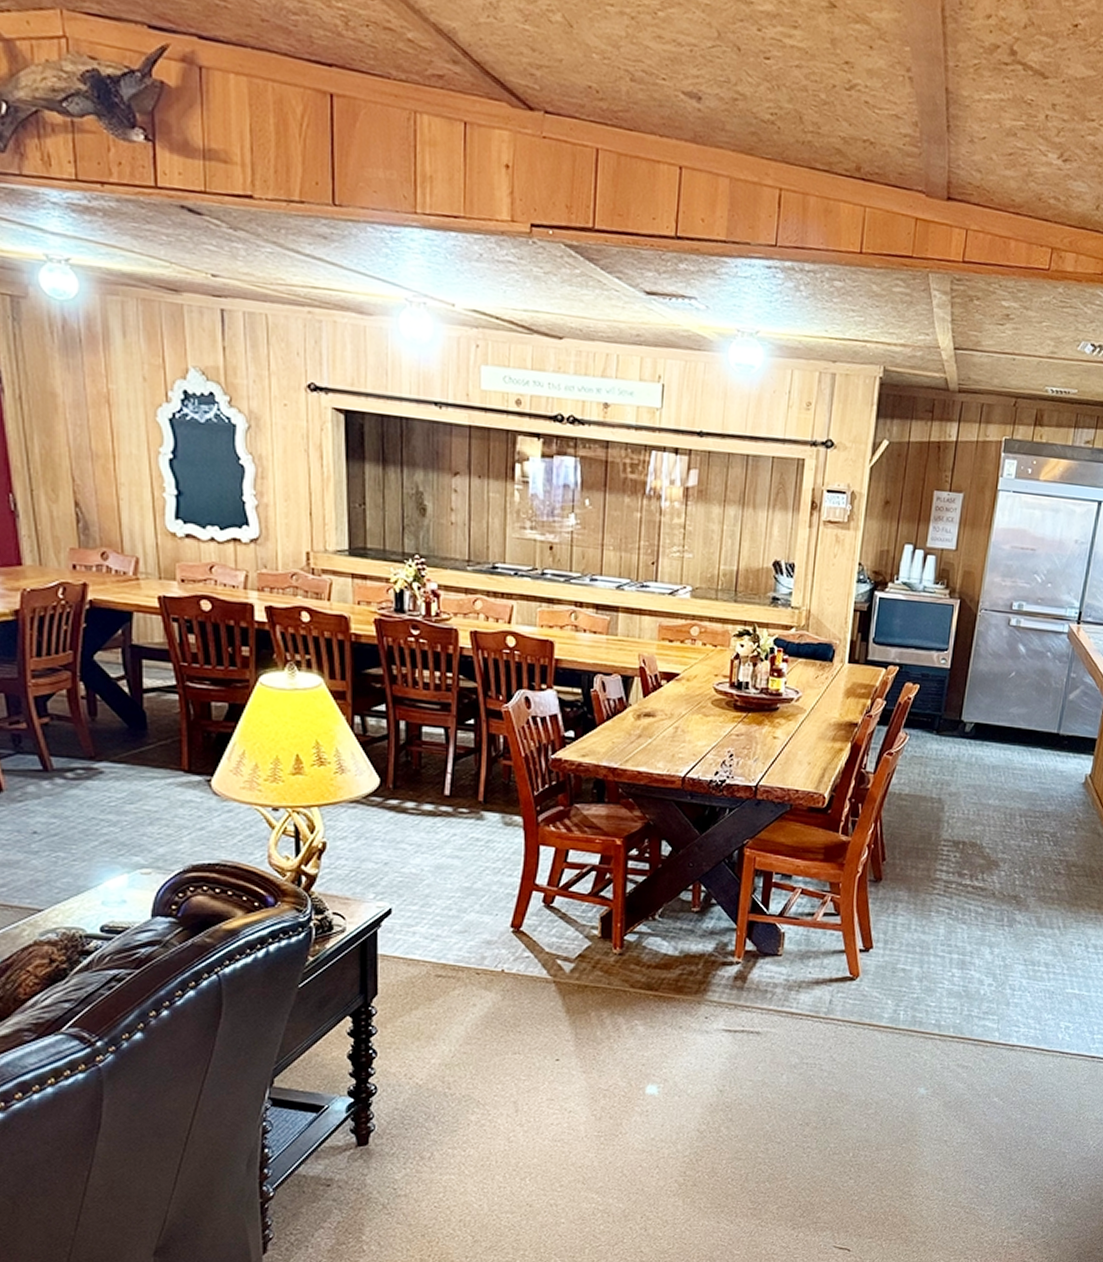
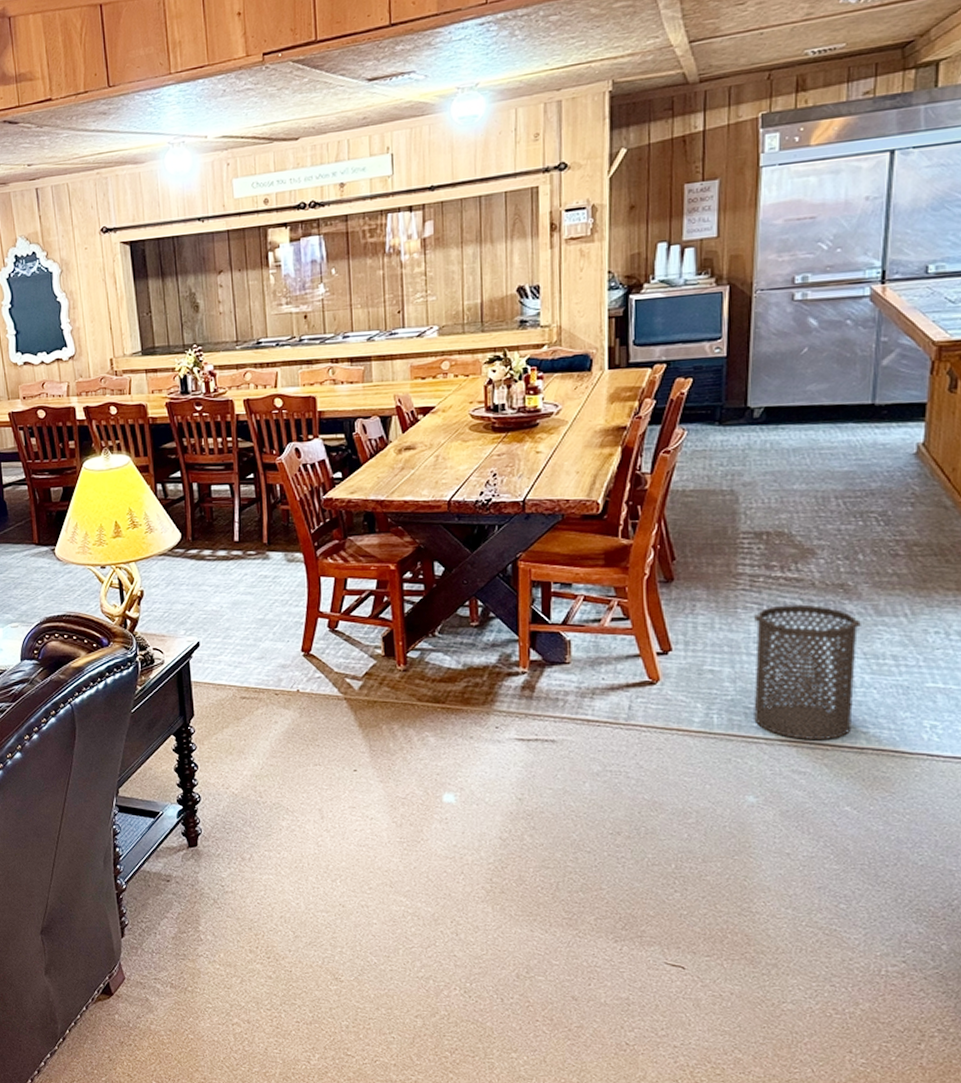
trash can: none [933,911,1026,1037] -> present [754,604,861,739]

